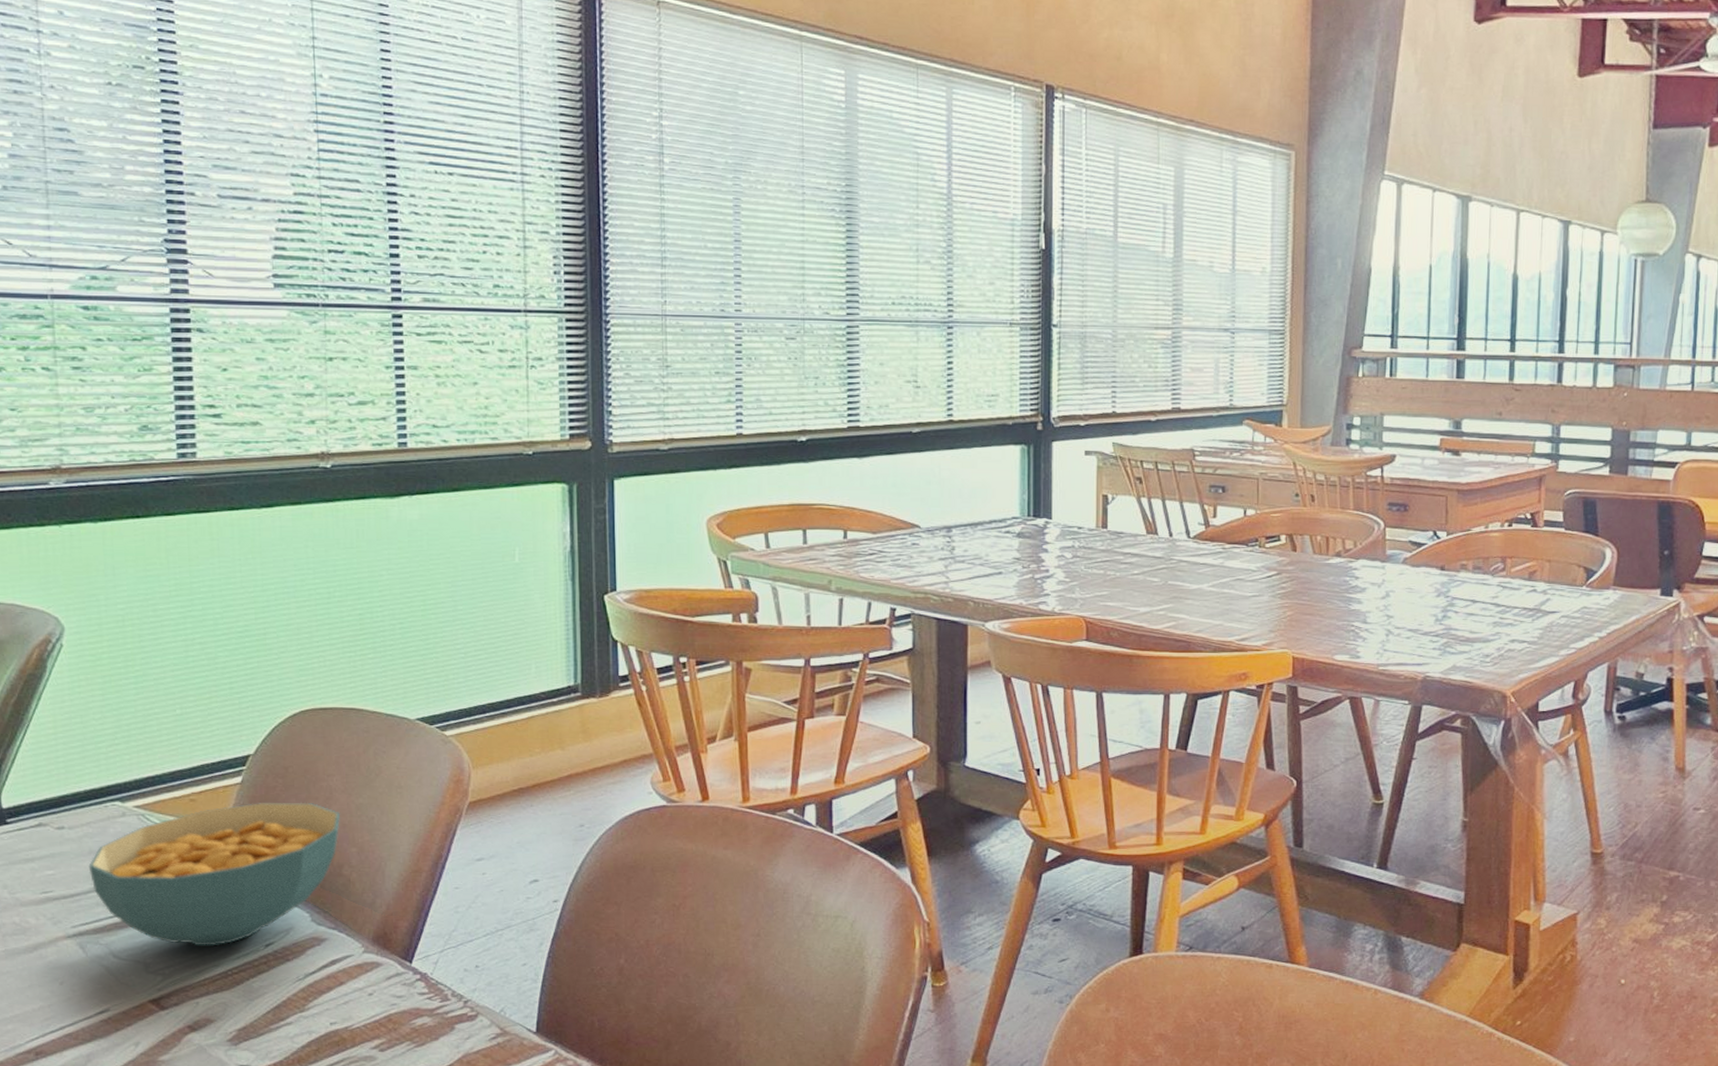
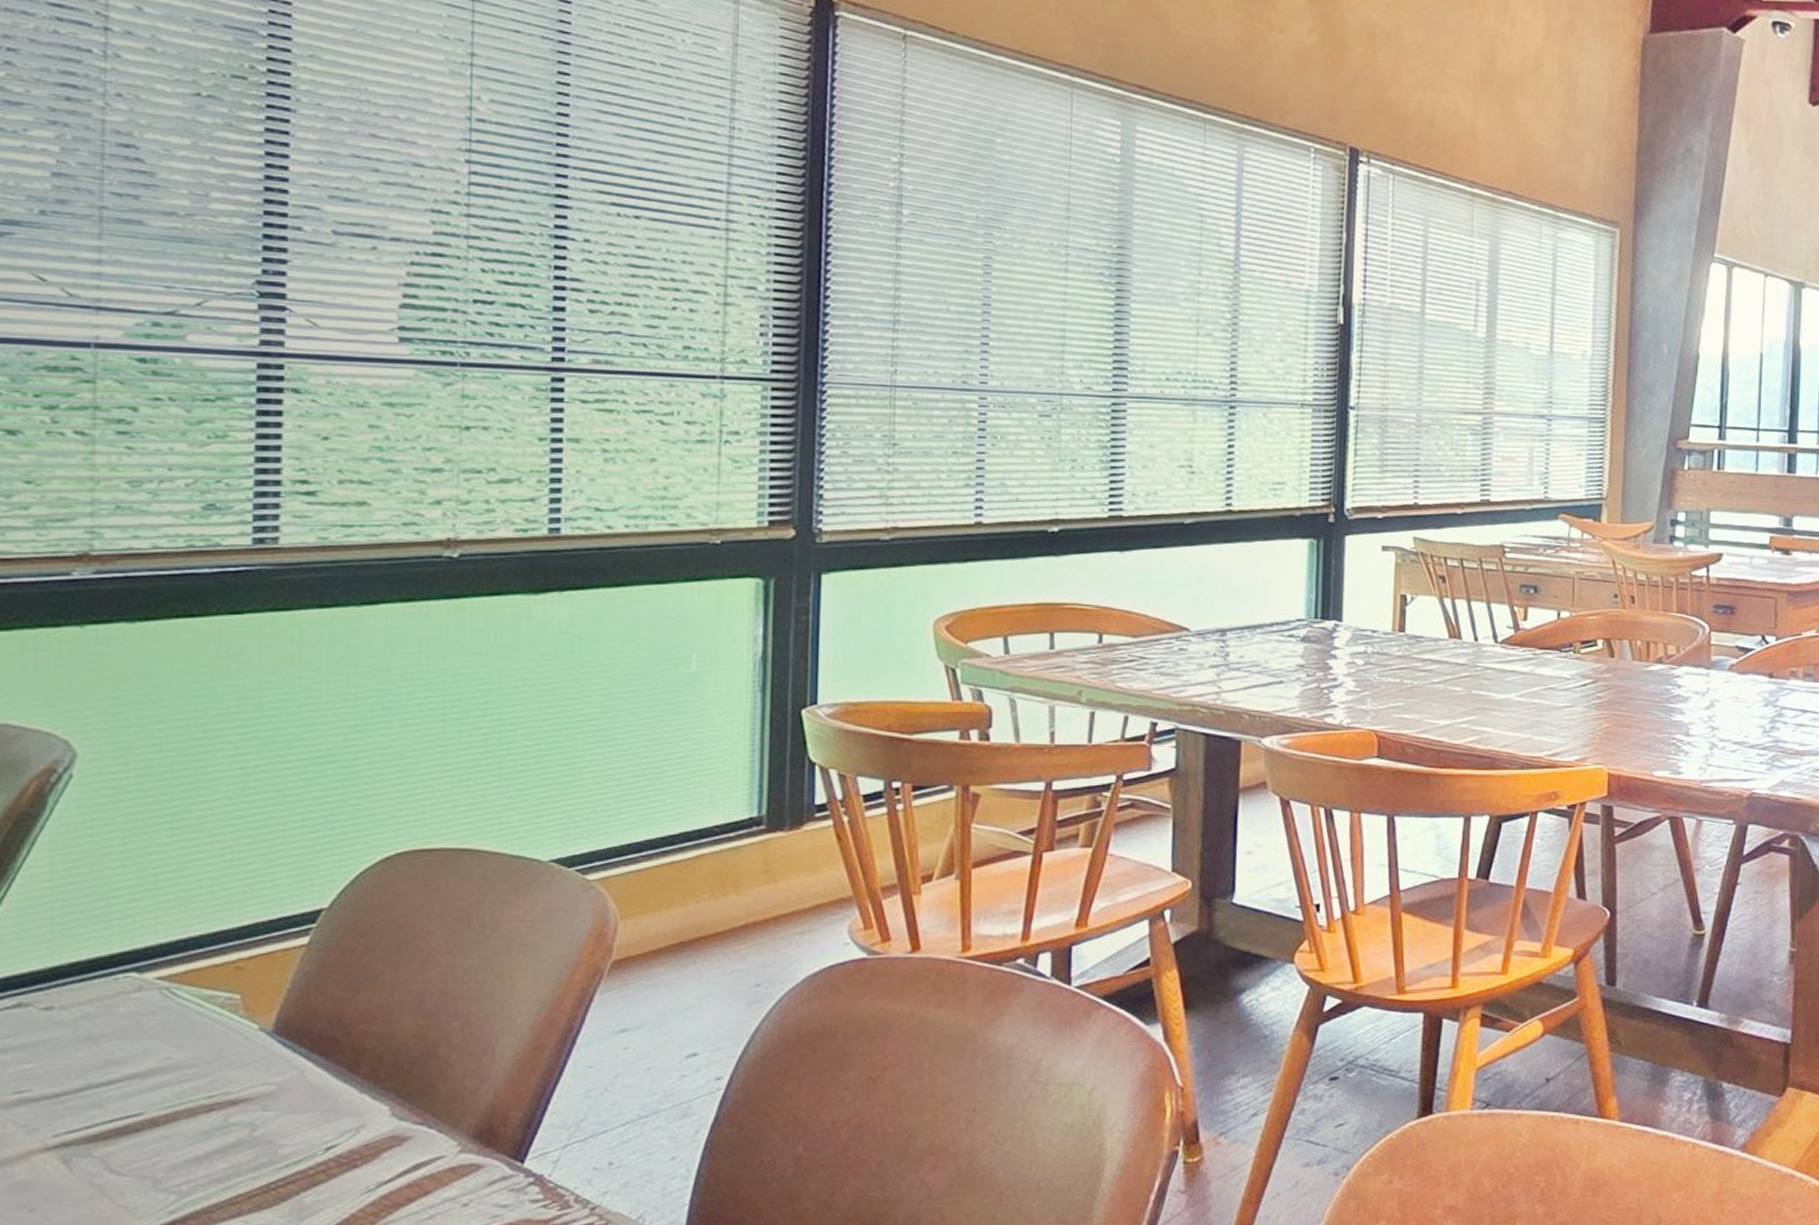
cereal bowl: present [88,802,341,946] -> none [84,966,441,1154]

